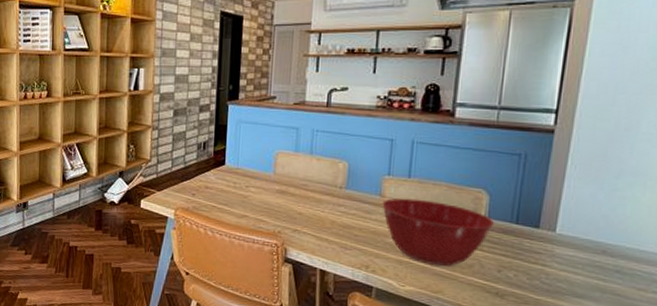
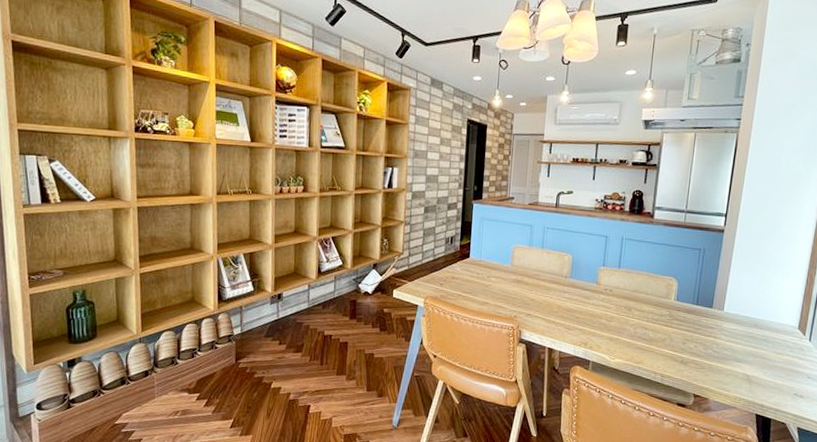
mixing bowl: present [382,198,495,267] -> none [598,285,682,342]

